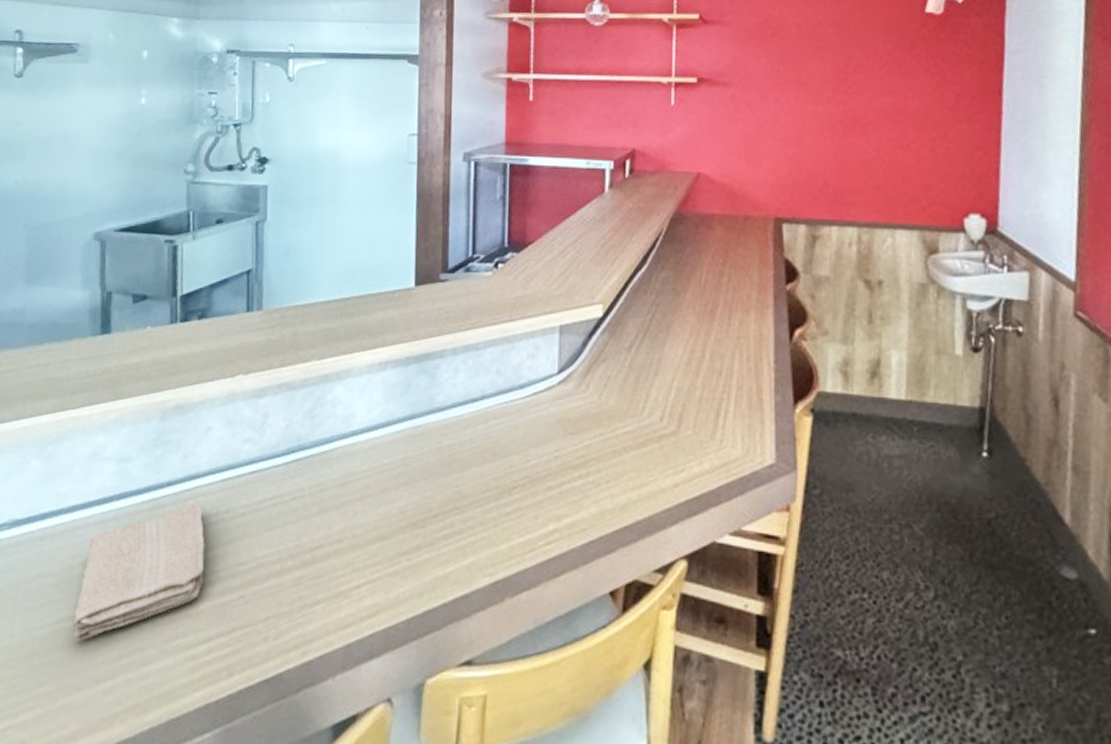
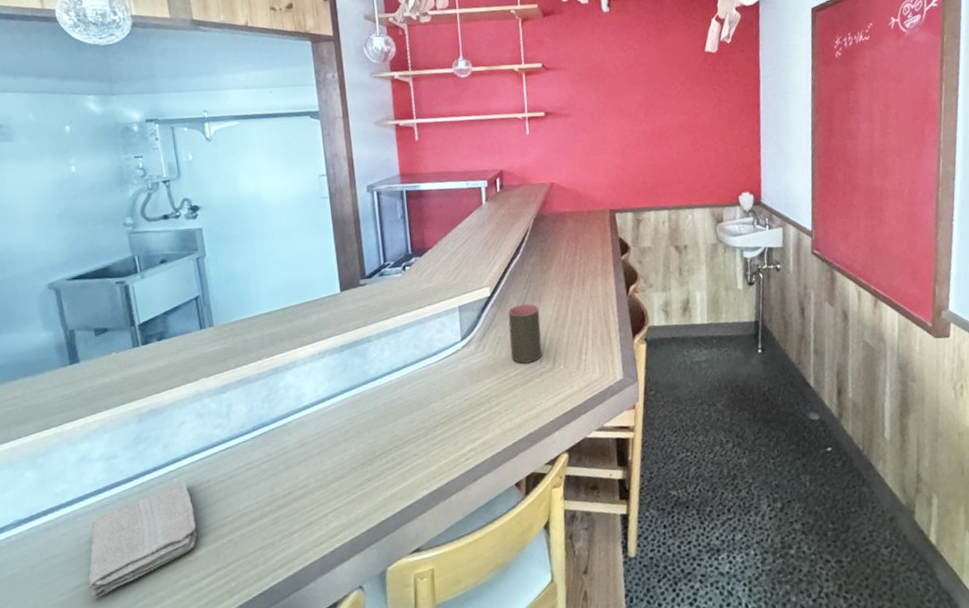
cup: none [621,335,666,419] -> present [508,304,542,364]

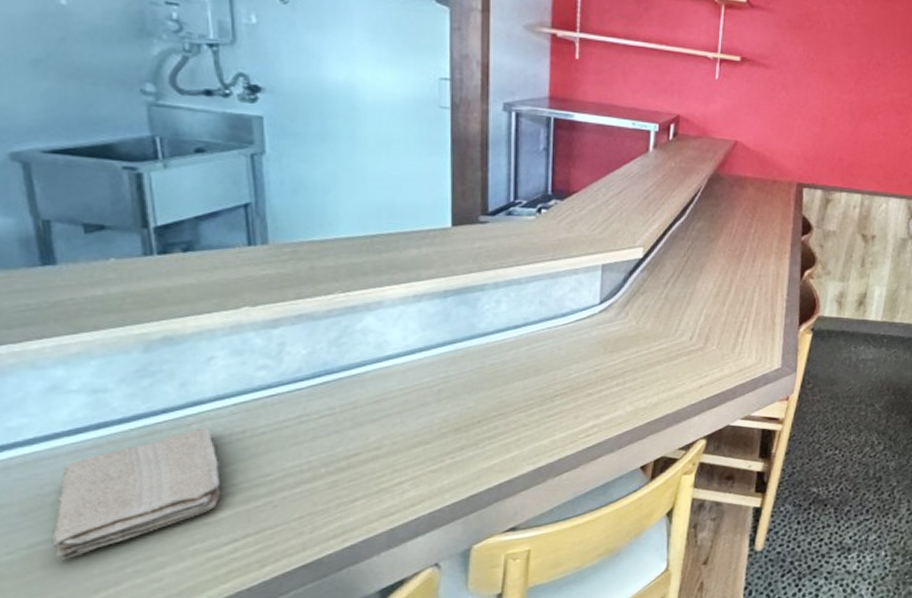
cup: present [508,304,542,364] -> none [657,273,698,339]

